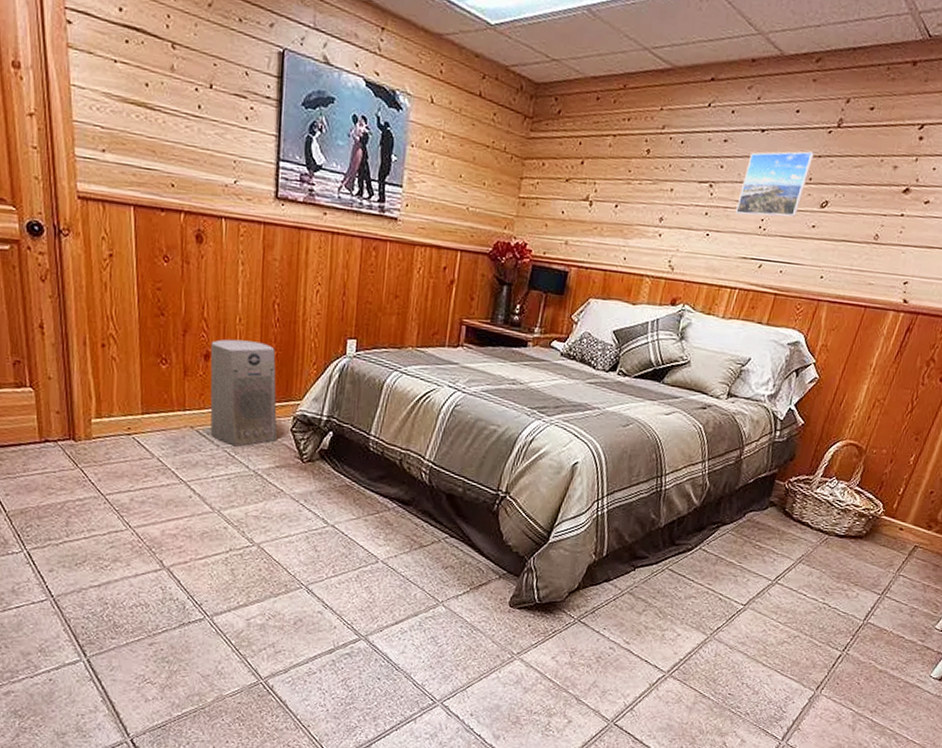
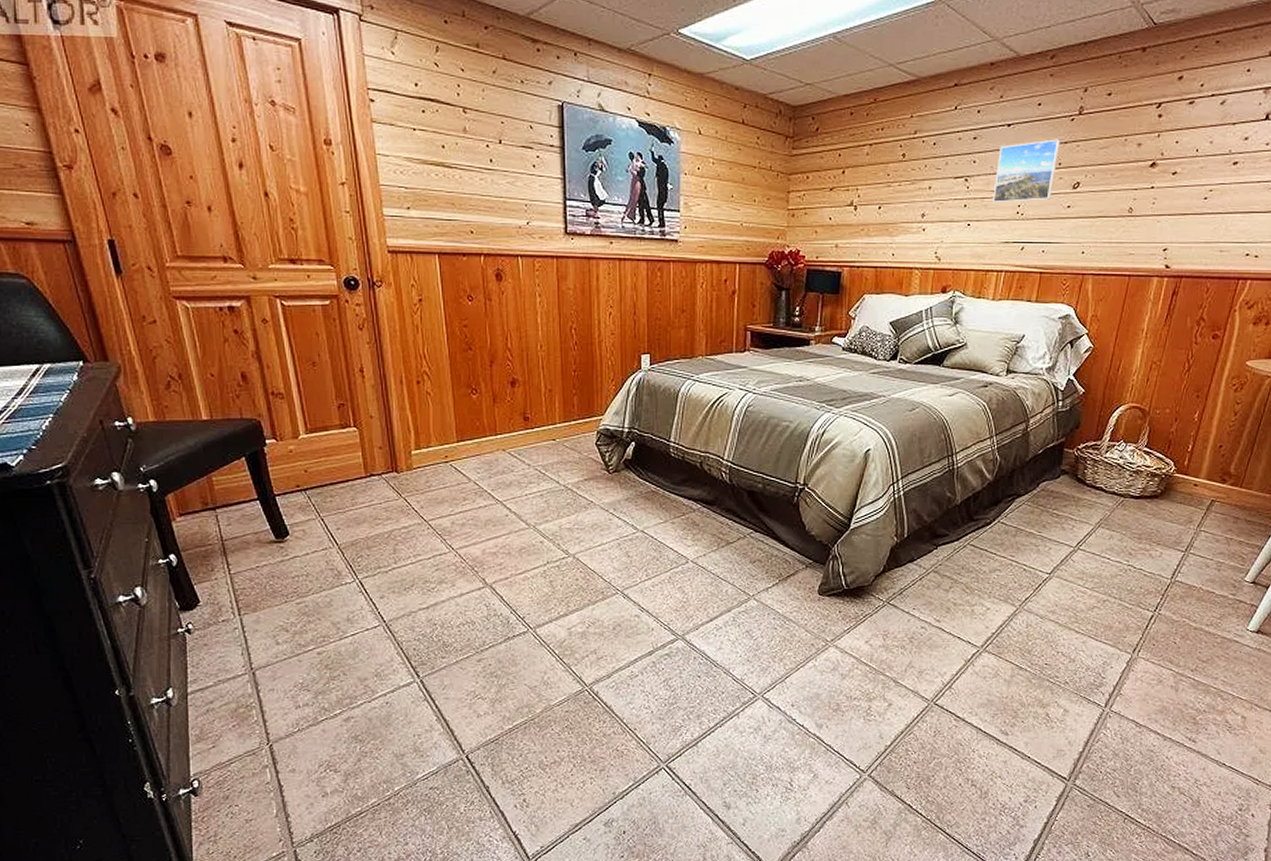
air purifier: present [210,339,277,447] -> none [516,365,583,464]

